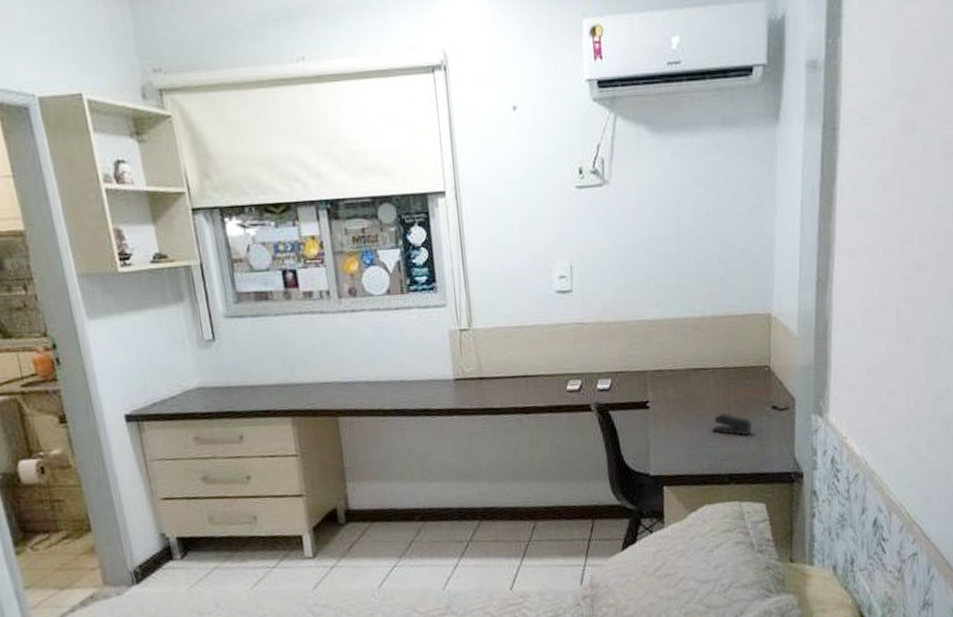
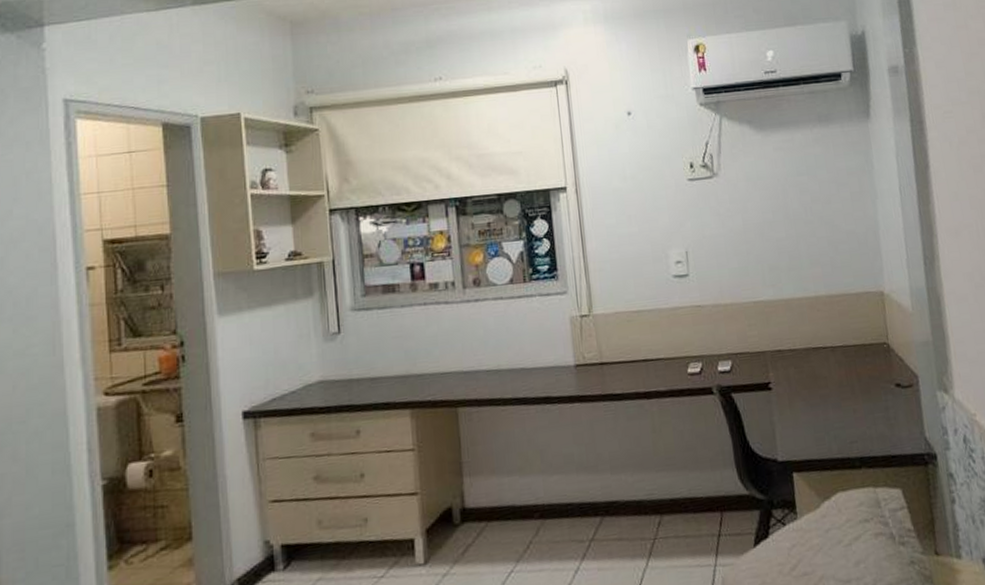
stapler: present [712,412,753,435] -> none [837,391,878,415]

